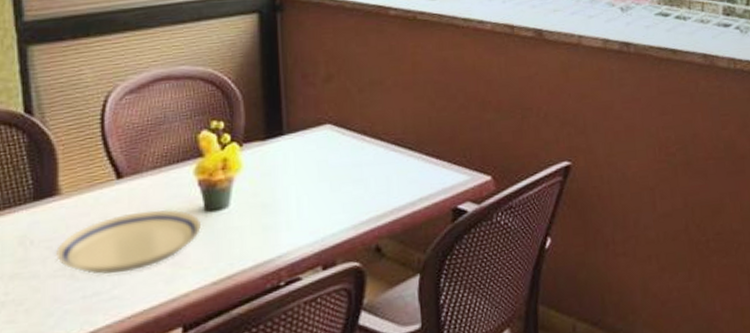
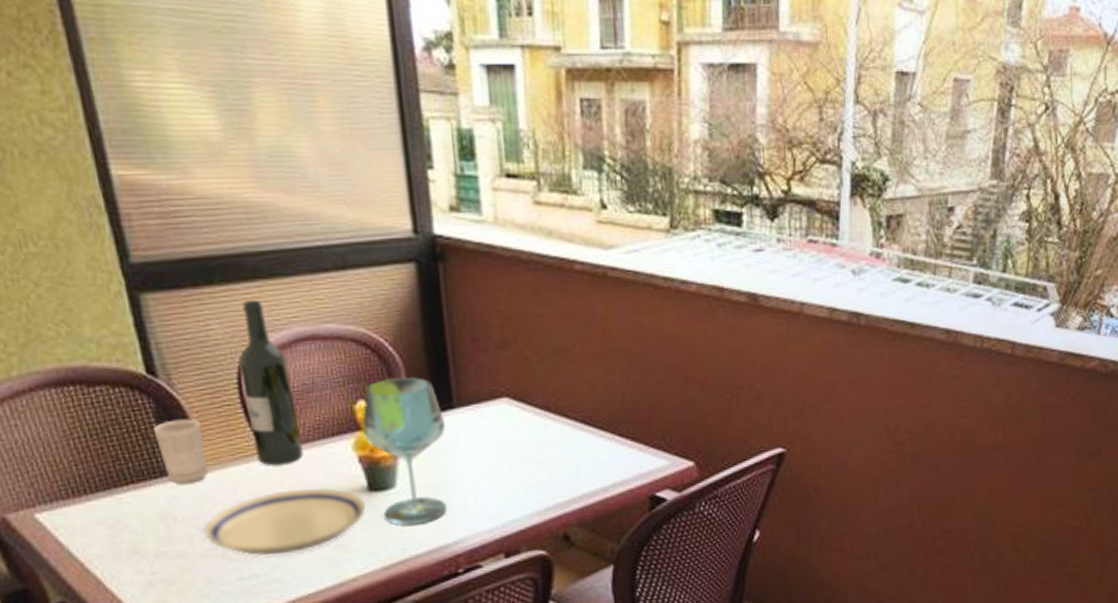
cup: none [23,151,67,210] -> present [152,418,209,484]
wine bottle: none [104,47,150,191] -> present [239,299,303,466]
wine glass: none [204,109,276,242] -> present [362,377,446,525]

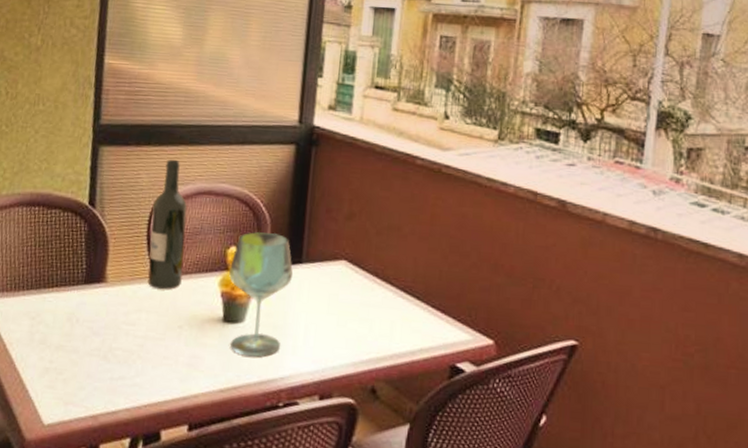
cup: present [152,418,209,484] -> none [81,242,116,294]
plate: present [204,488,366,555] -> none [95,310,218,364]

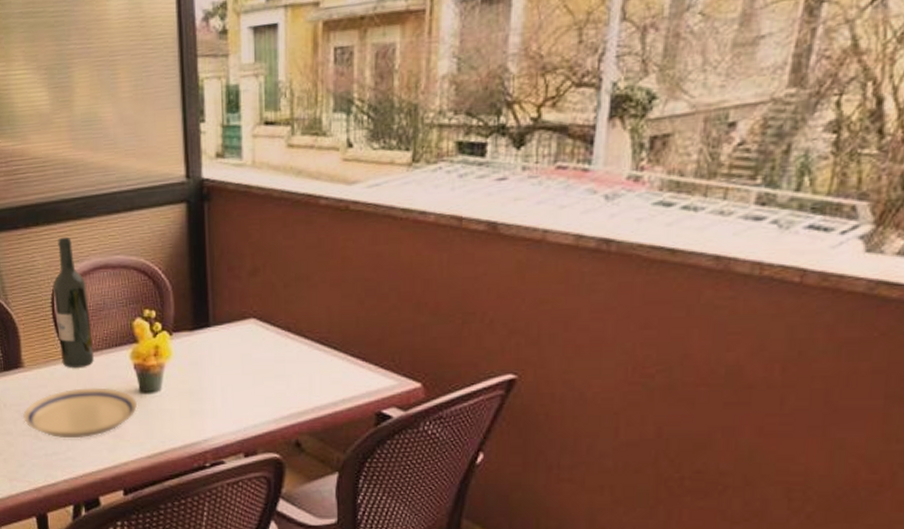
plate: none [95,310,218,364] -> present [23,388,137,439]
wine glass: present [229,232,294,357] -> none [138,300,203,423]

